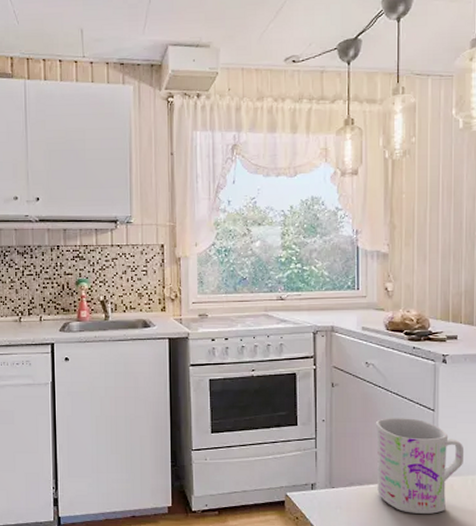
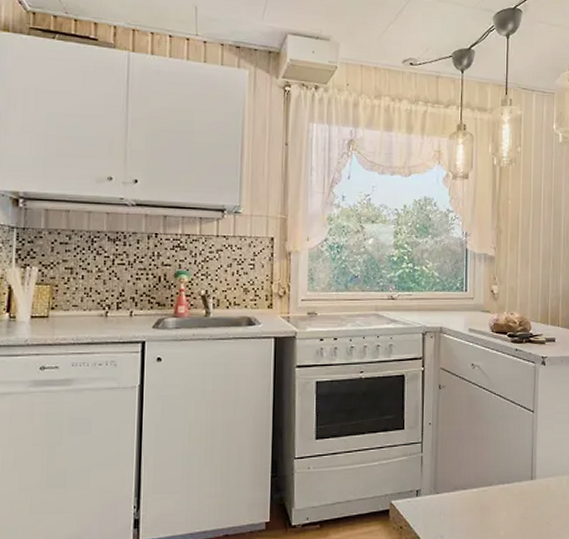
mug: present [376,418,465,514] -> none [480,420,560,516]

